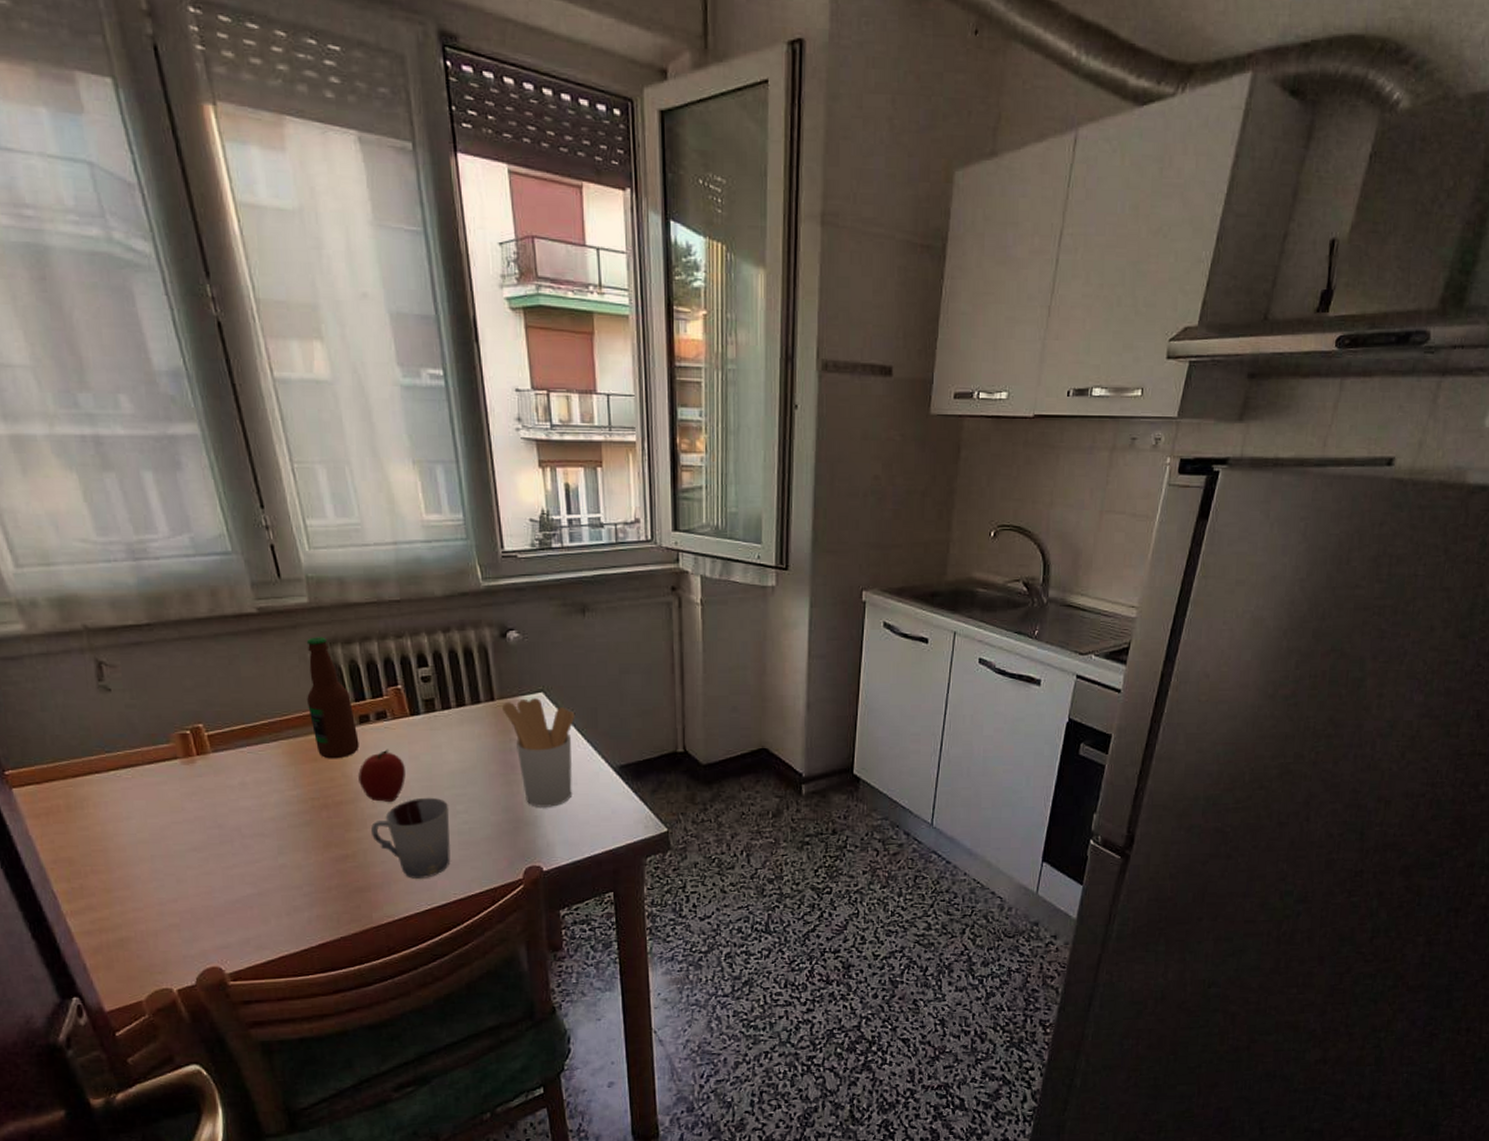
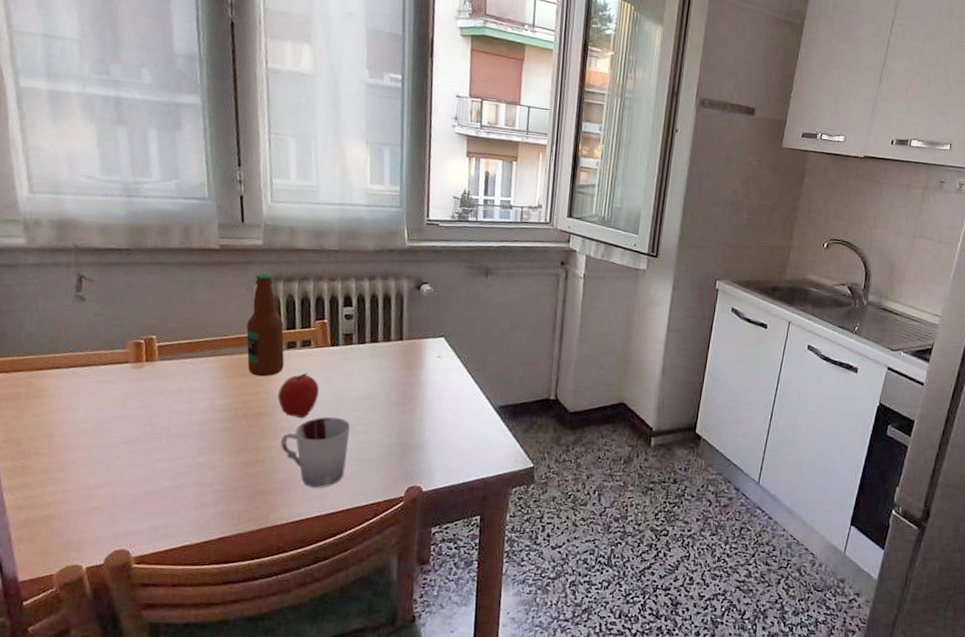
utensil holder: present [502,698,576,807] -> none [408,342,469,436]

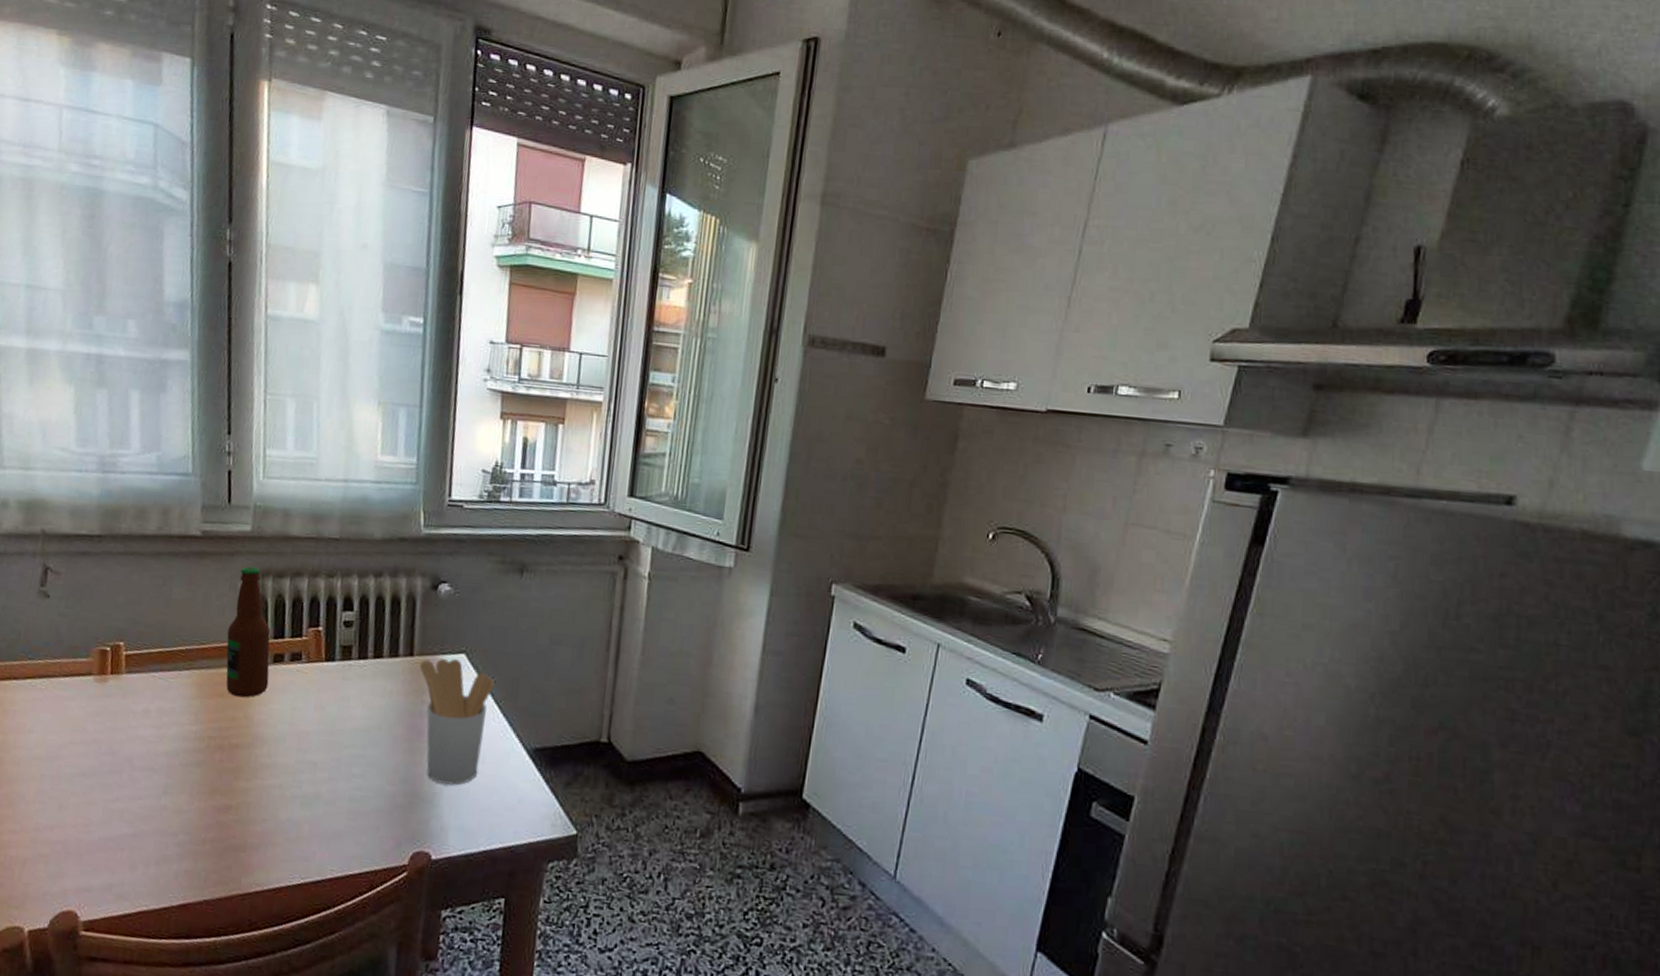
fruit: present [278,372,319,418] -> none [259,694,309,753]
cup: present [280,416,351,488] -> none [259,752,346,847]
utensil holder: none [408,342,469,436] -> present [420,659,496,785]

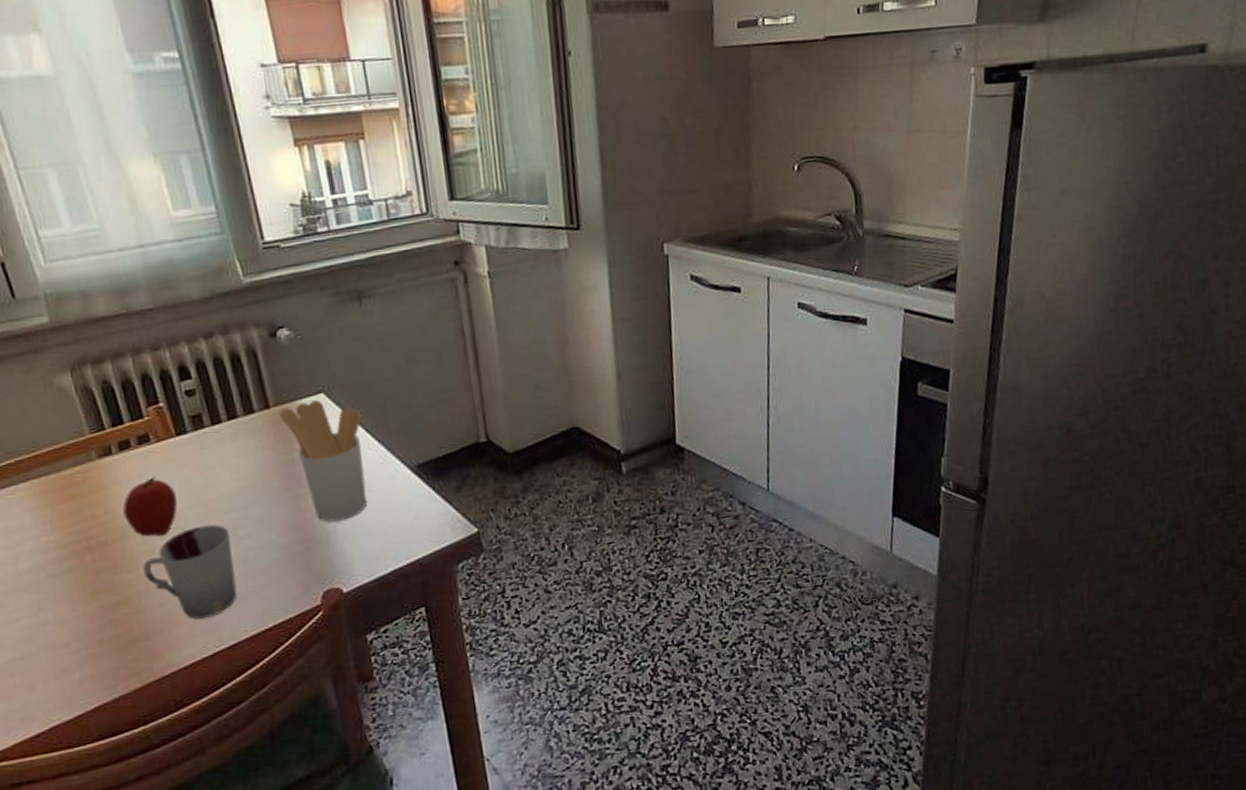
bottle: present [226,566,271,698] -> none [50,358,122,495]
fruit: none [259,694,309,753] -> present [123,476,178,537]
cup: none [259,752,346,847] -> present [142,524,237,619]

